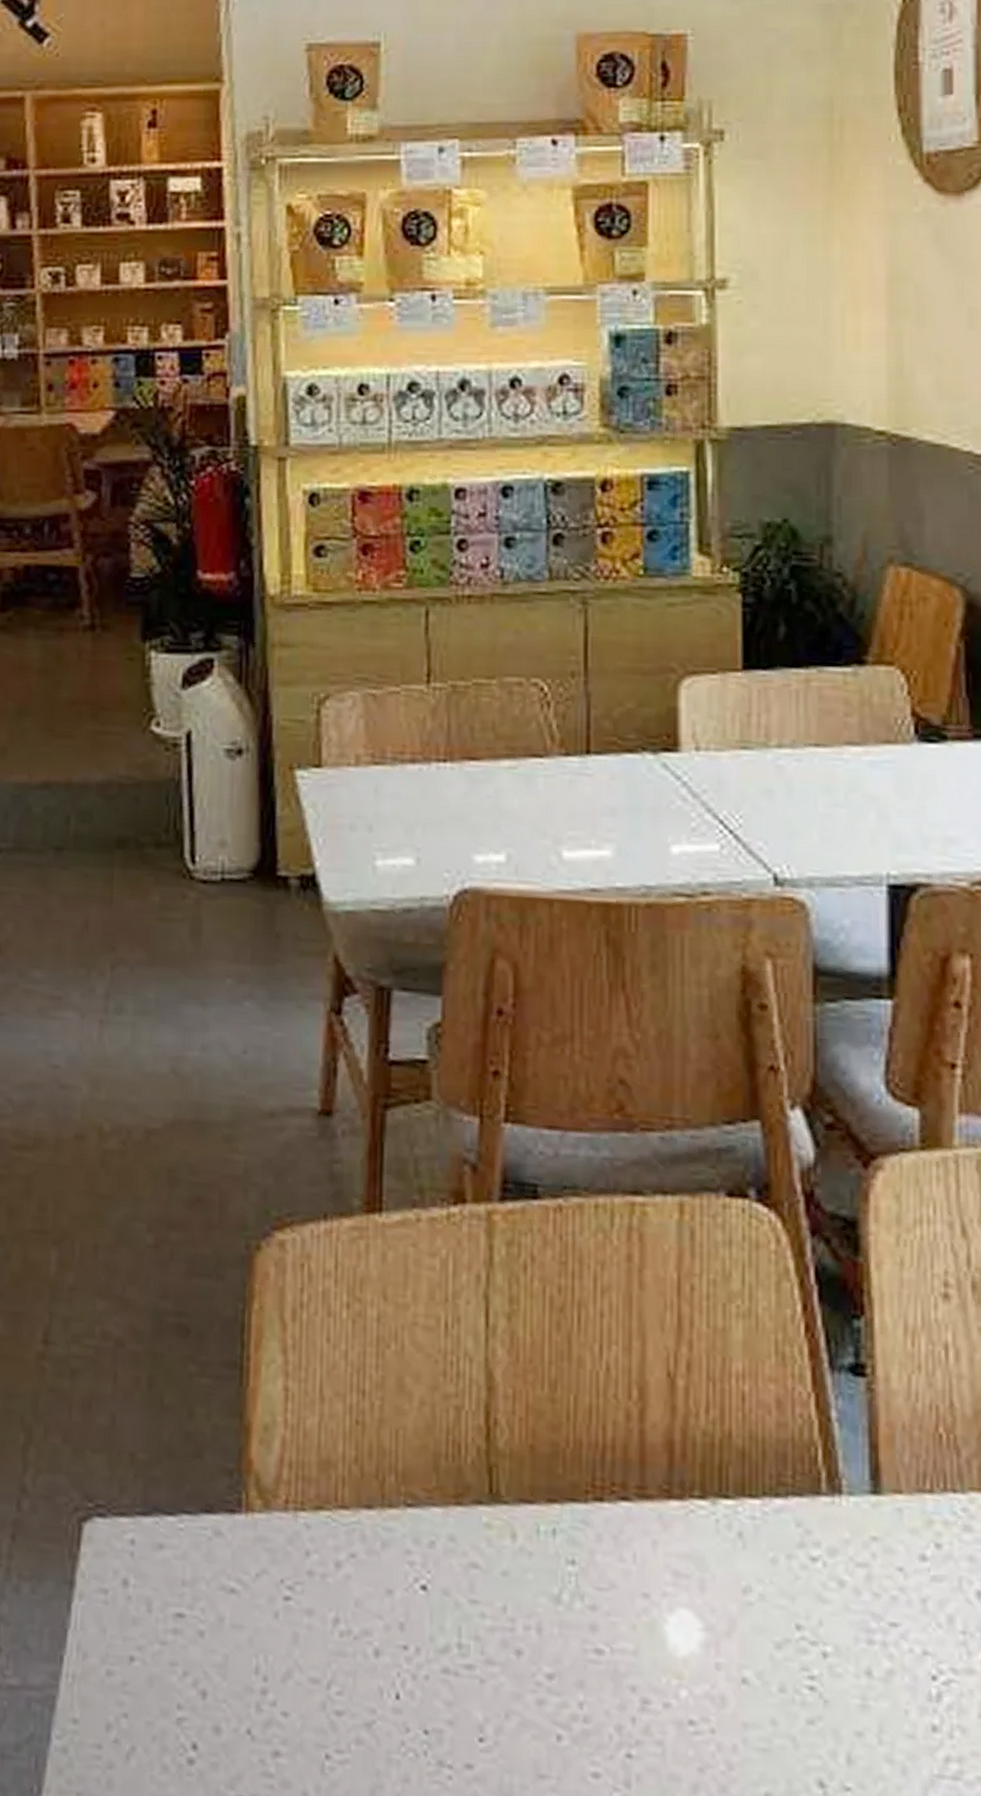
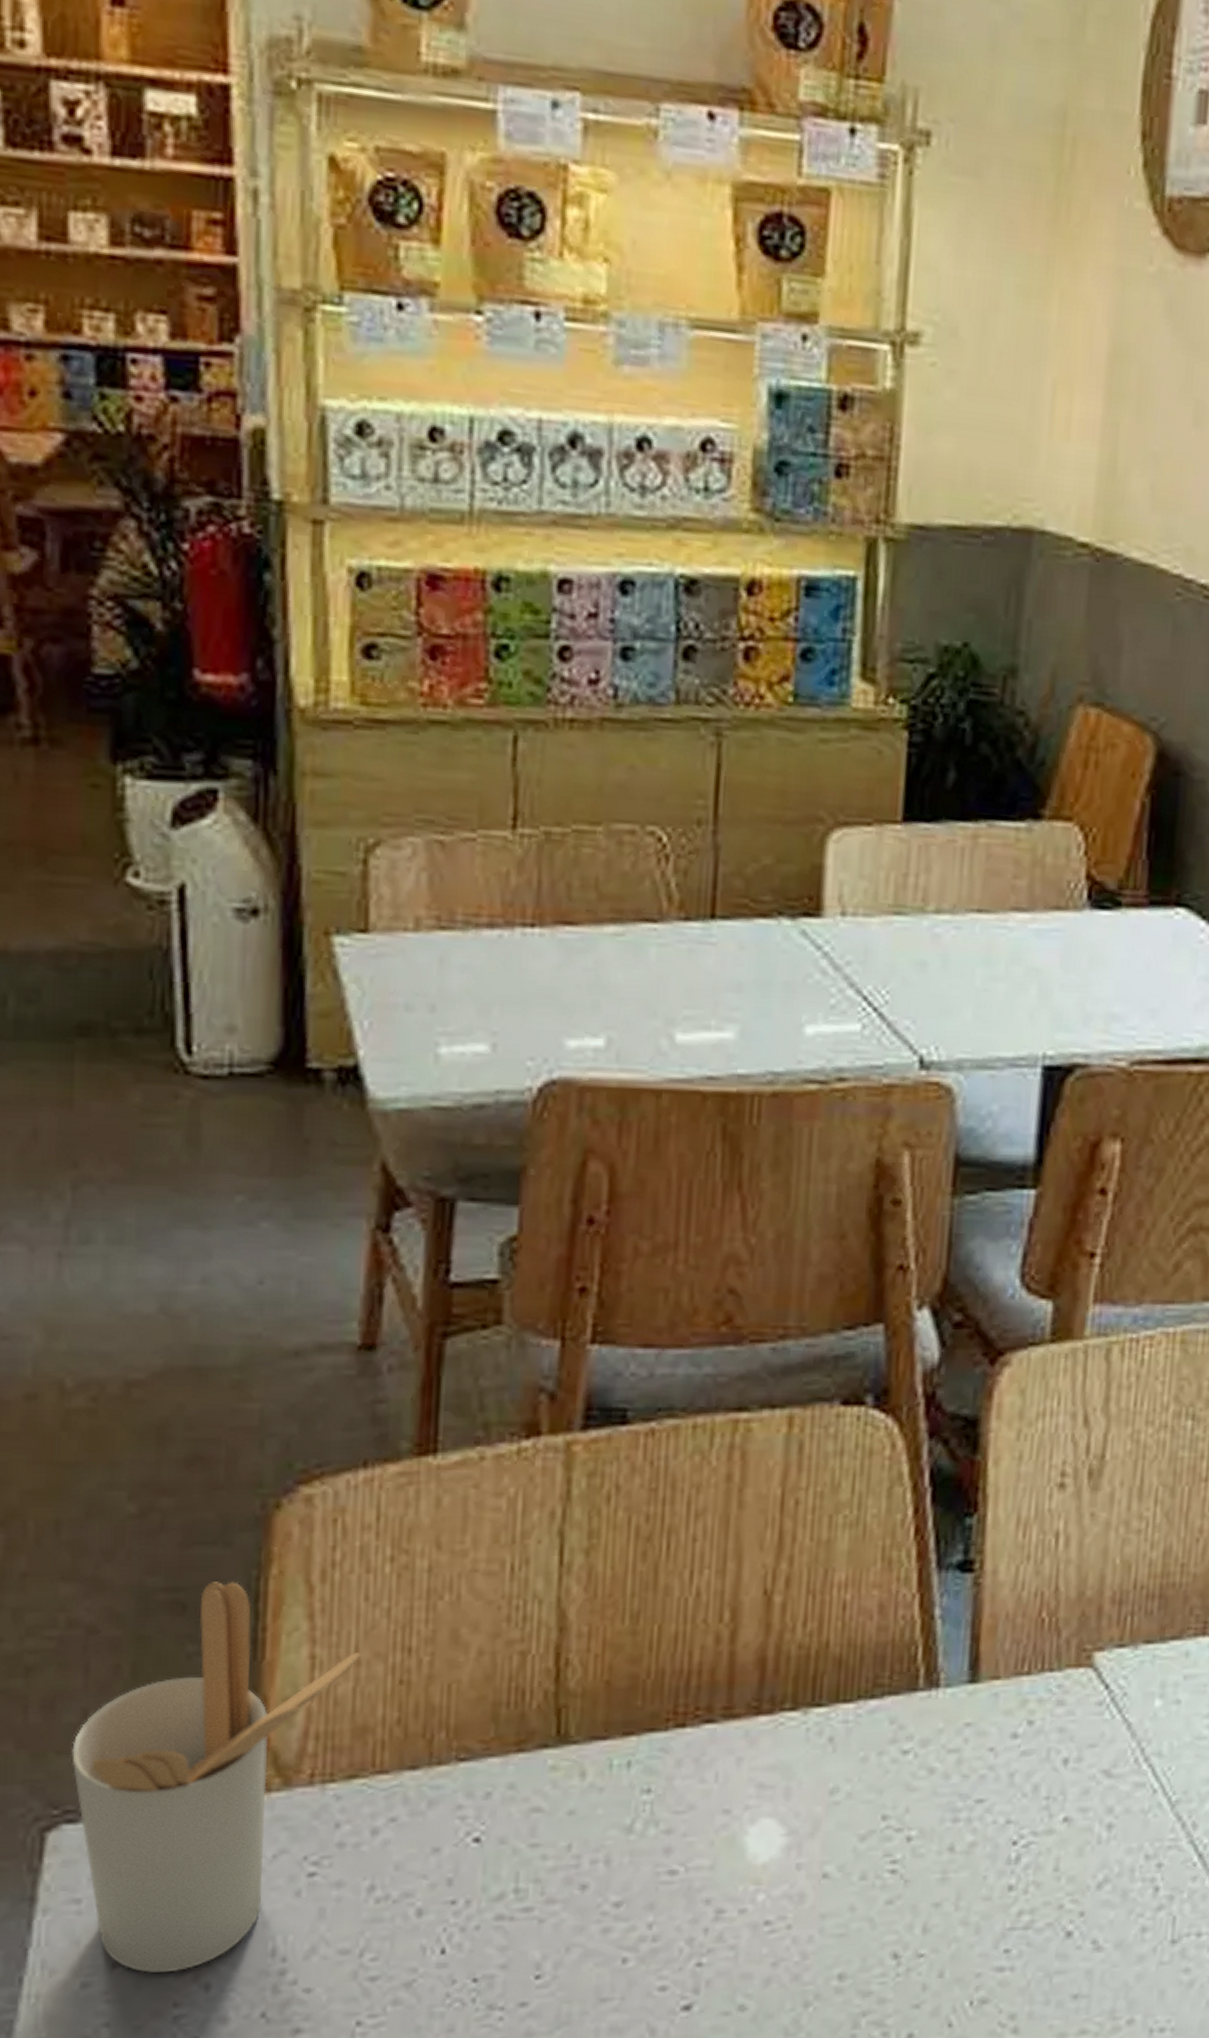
utensil holder: none [102,1311,324,1674] -> present [71,1582,361,1973]

